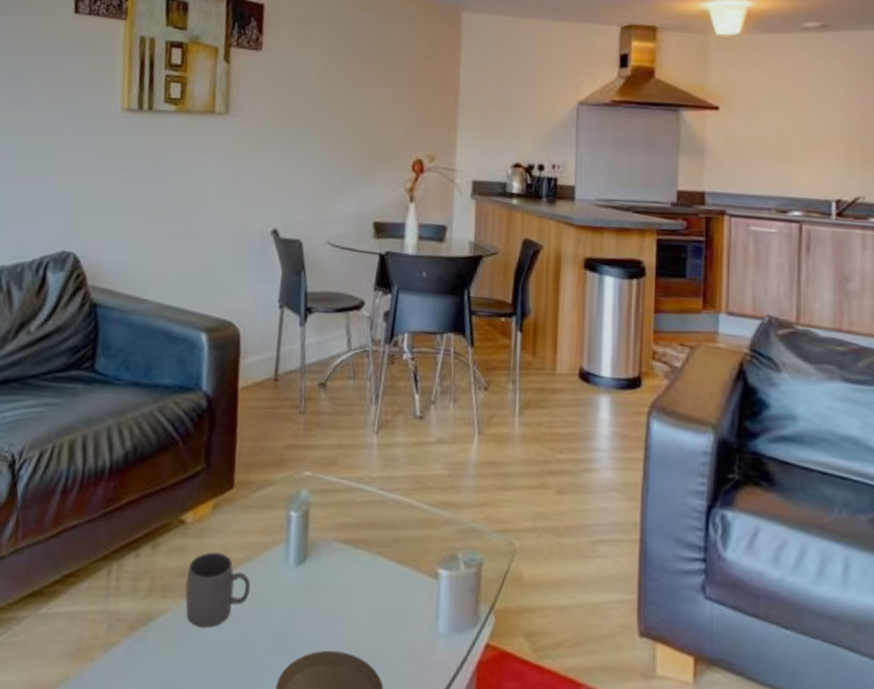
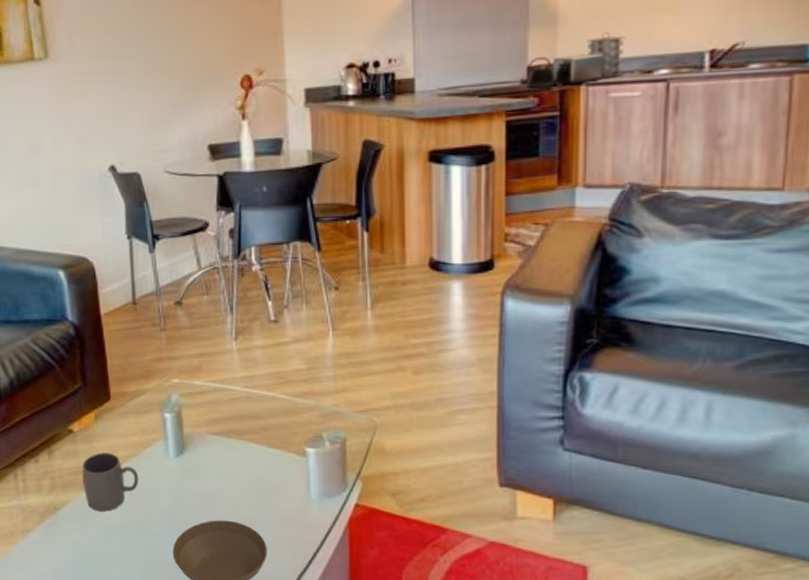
kettle: none [676,183,703,213] -> present [526,57,557,89]
toaster: none [699,185,744,214] -> present [552,53,603,85]
spice rack: none [729,169,763,213] -> present [586,31,625,79]

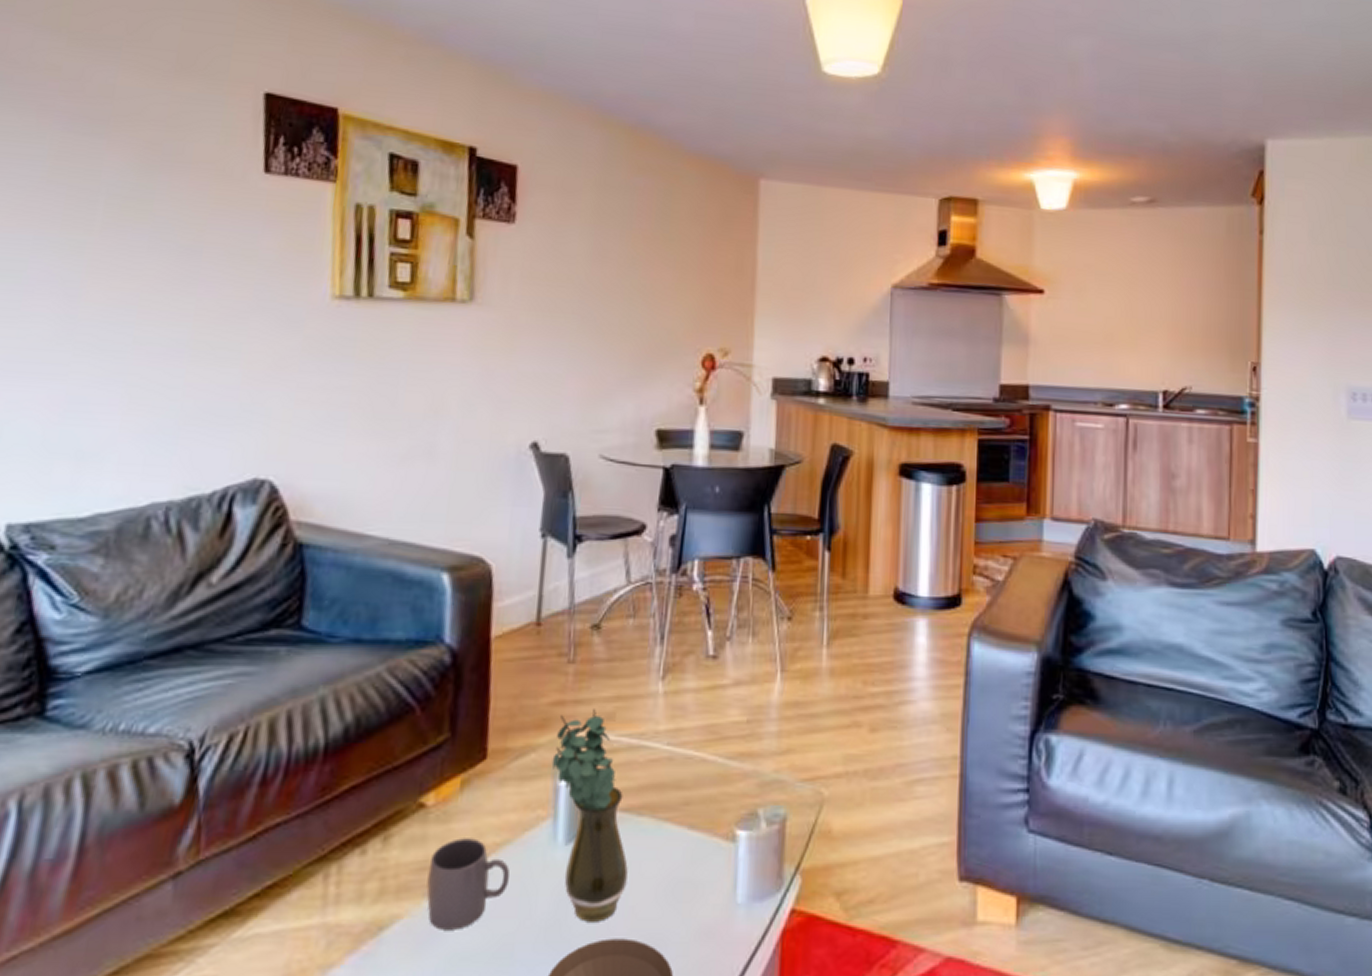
vase: none [158,363,224,509] -> present [551,709,628,922]
kettle: present [526,57,557,89] -> none [998,376,1027,409]
toaster: present [552,53,603,85] -> none [1023,377,1070,410]
spice rack: present [586,31,625,79] -> none [1055,358,1089,407]

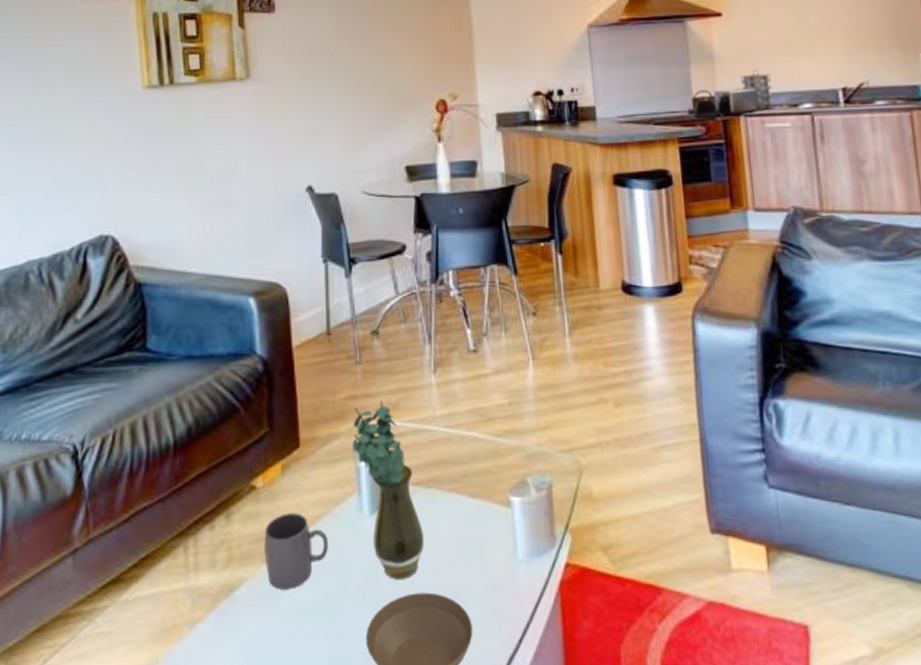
kettle: none [998,376,1027,409] -> present [692,90,718,118]
toaster: none [1023,377,1070,410] -> present [713,87,758,116]
spice rack: none [1055,358,1089,407] -> present [739,69,774,111]

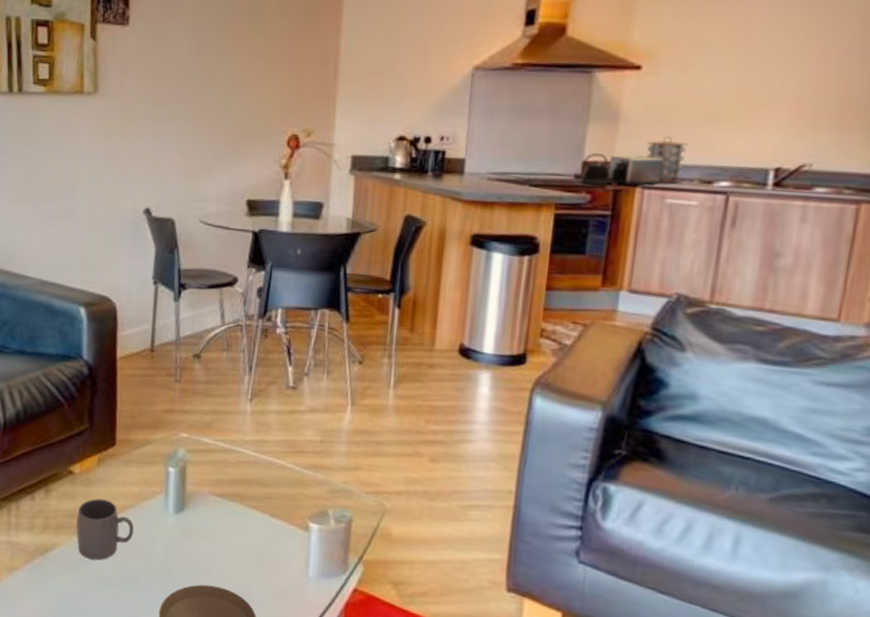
vase: present [352,401,424,580] -> none [163,418,222,572]

